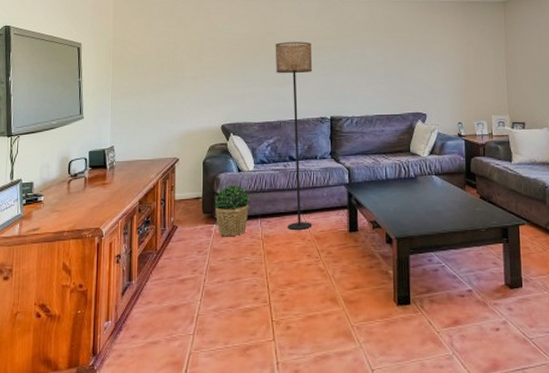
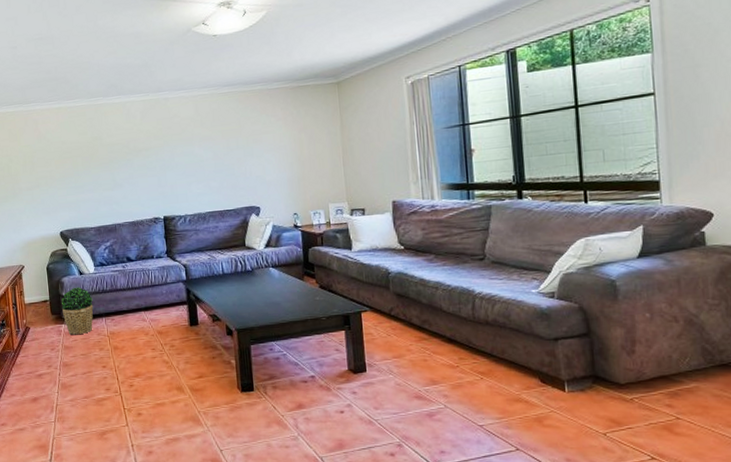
floor lamp: present [275,41,313,230] -> none [103,143,154,326]

